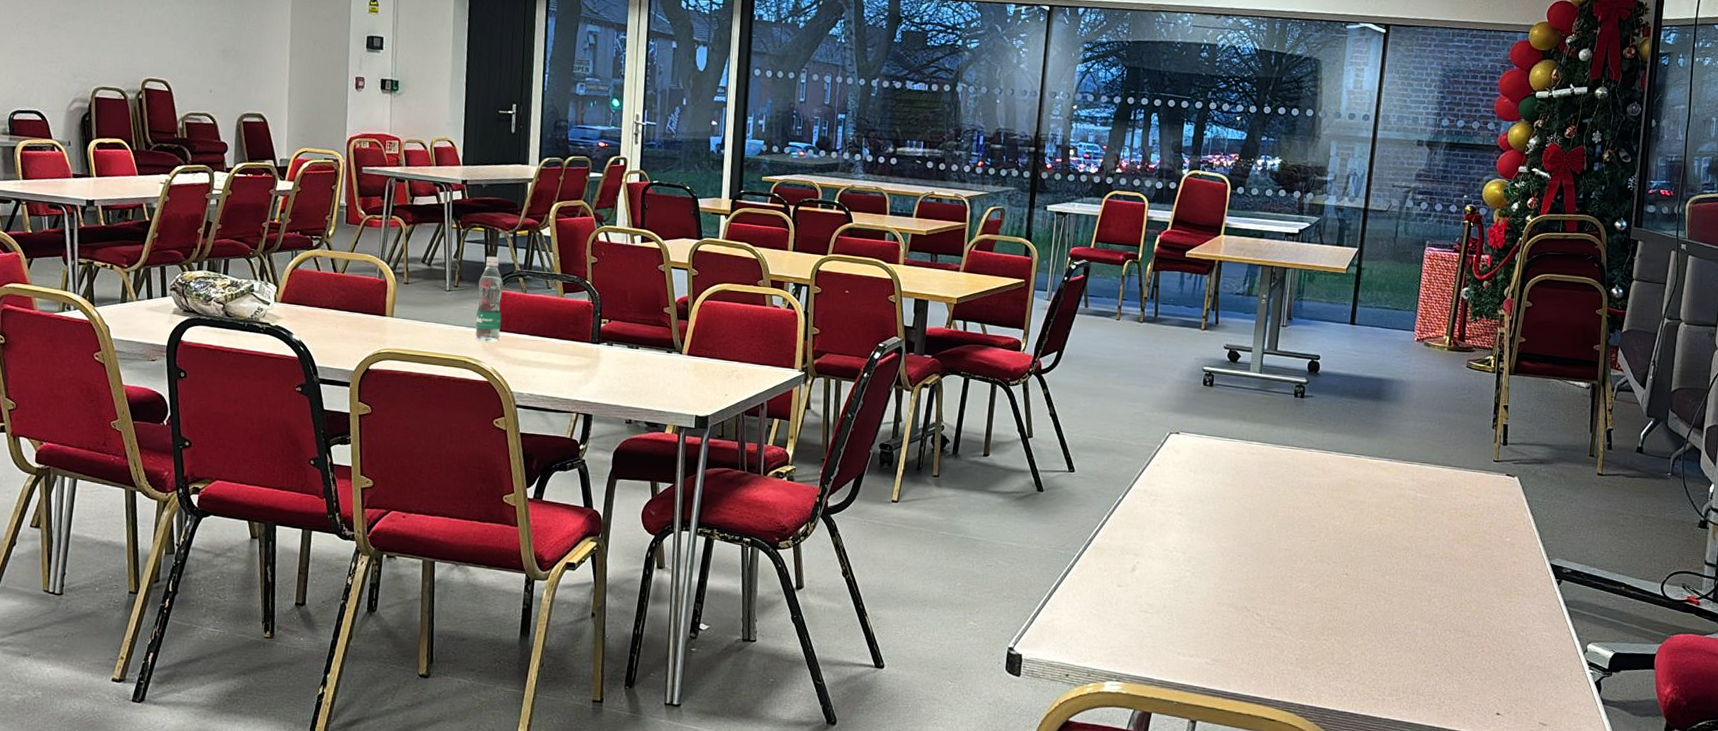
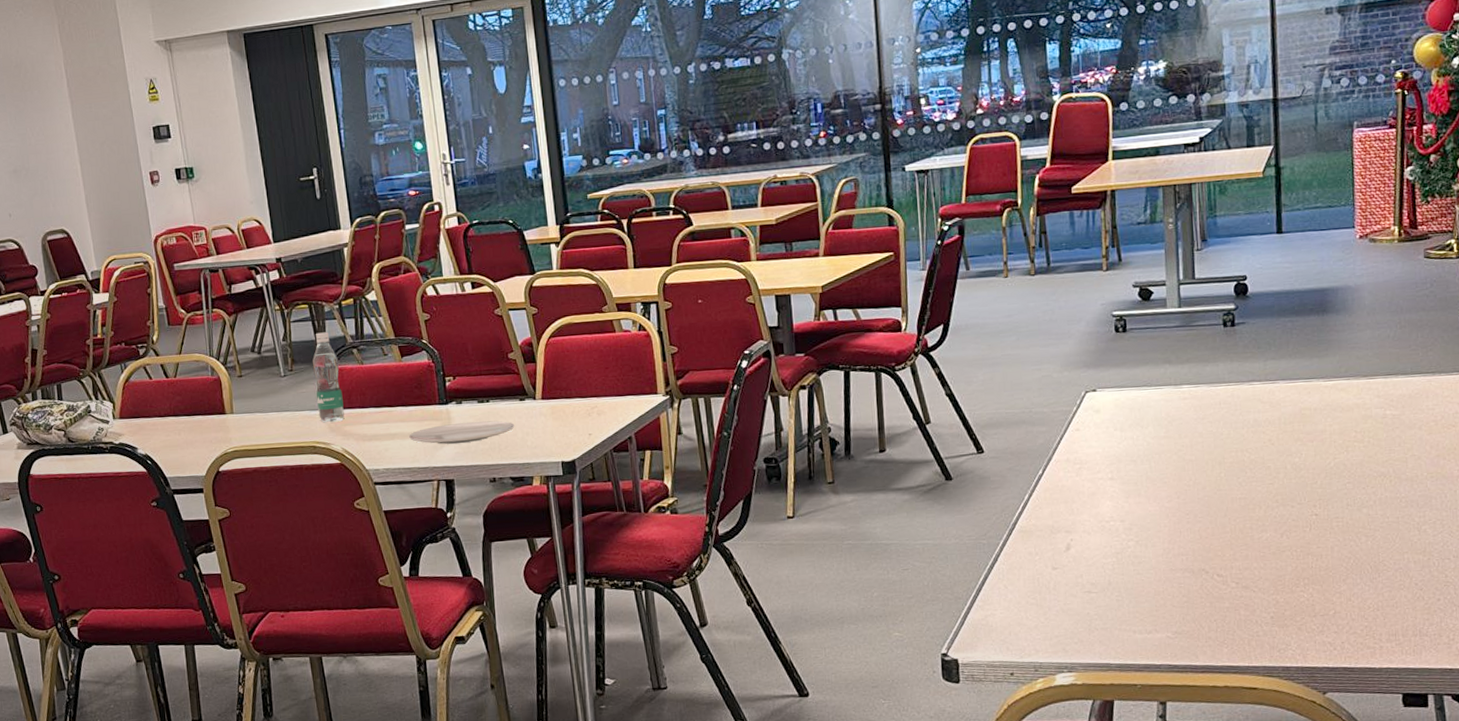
plate: none [557,362,659,383] -> present [409,420,515,444]

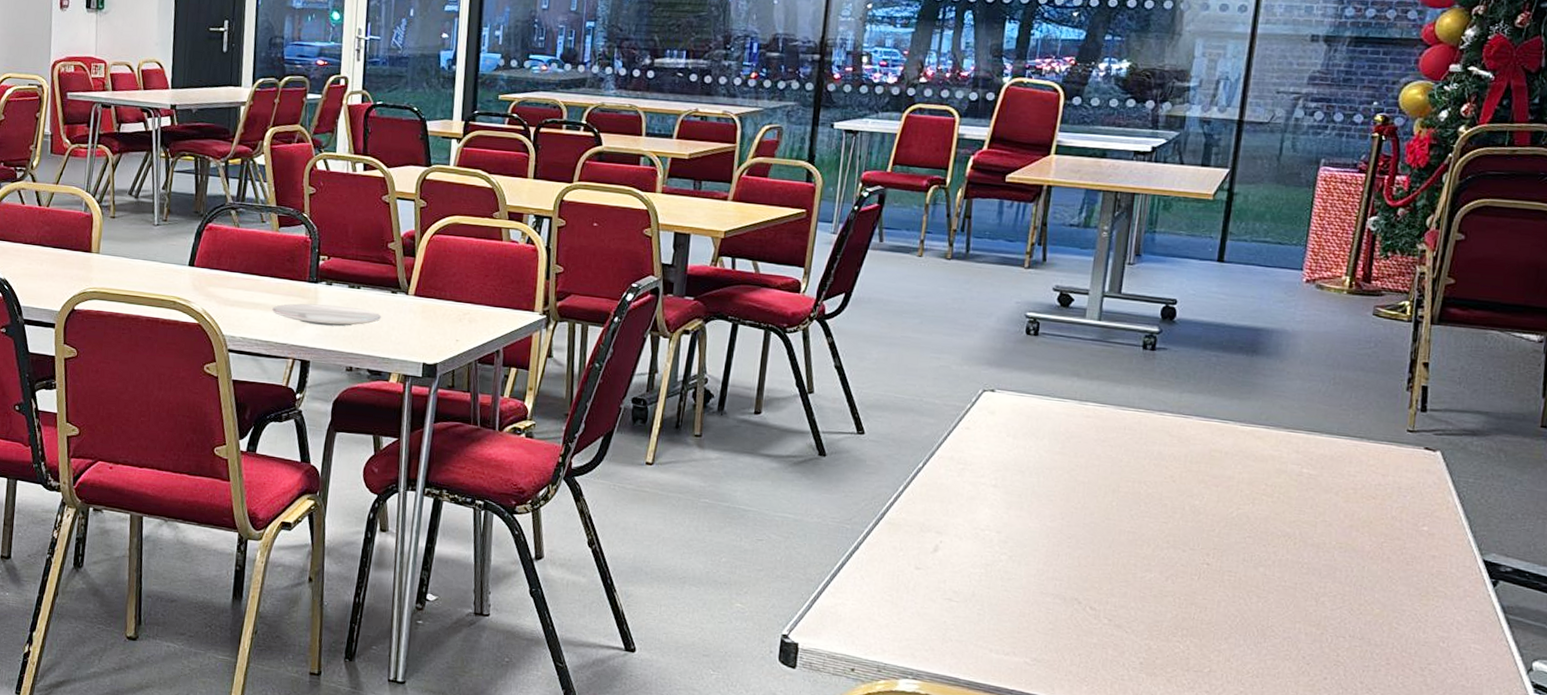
bottle: present [312,332,345,424] -> none [184,187,215,282]

